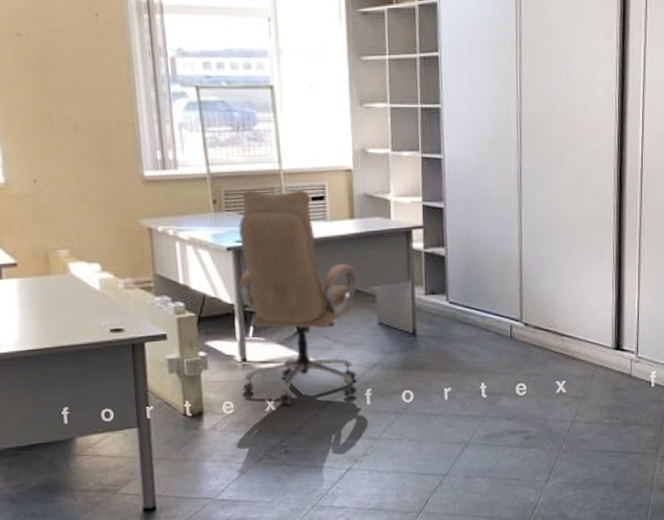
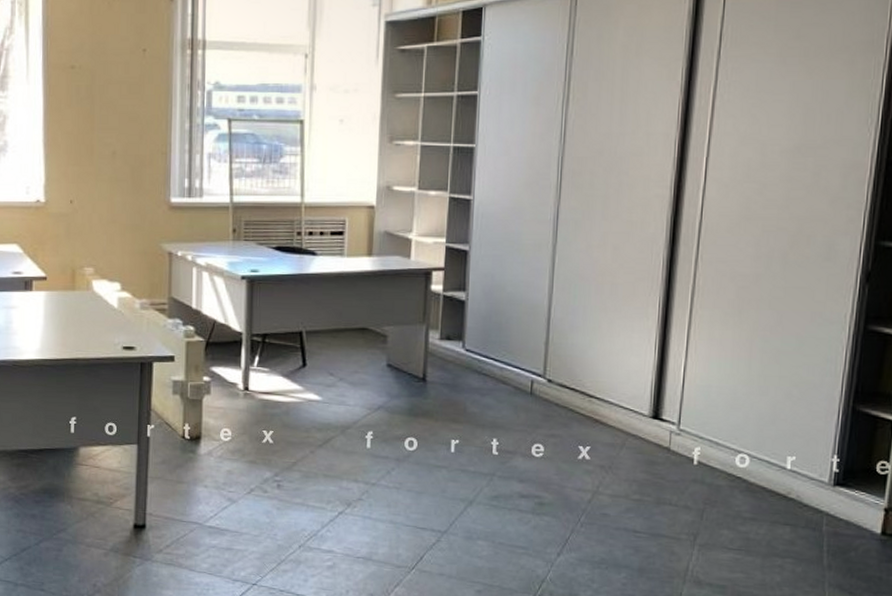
office chair: present [239,190,358,405] -> none [242,222,371,439]

